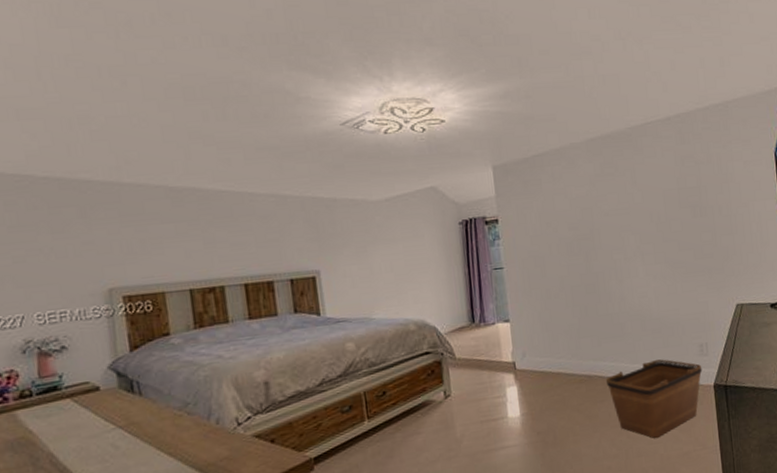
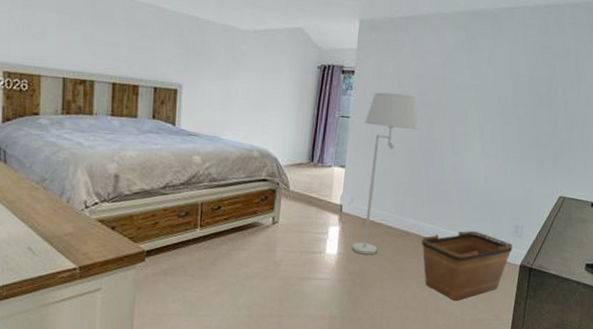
floor lamp: none [520,232,576,411] -> present [352,92,418,255]

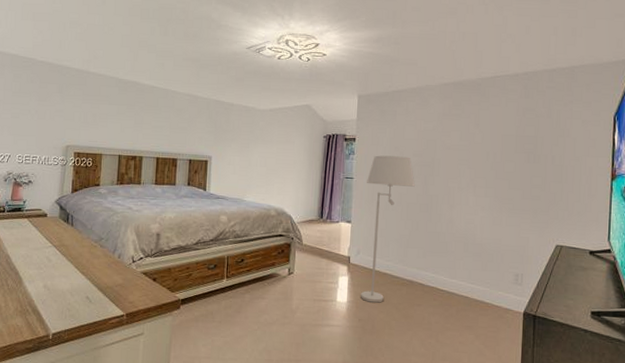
bicycle basket: present [421,230,513,302] -> none [424,279,515,349]

